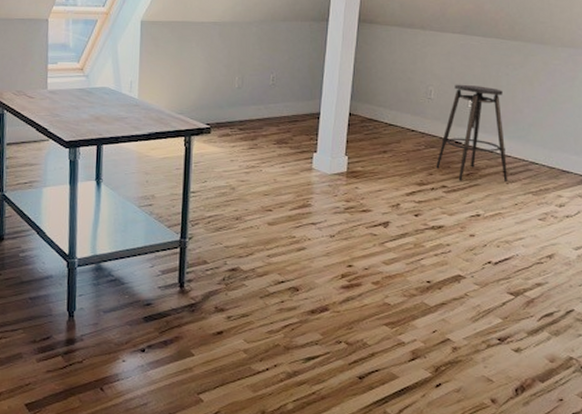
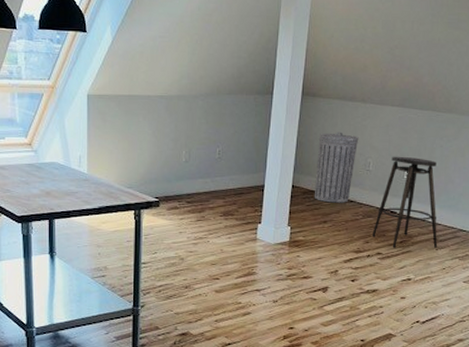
trash can: none [372,59,419,132] -> present [314,132,359,203]

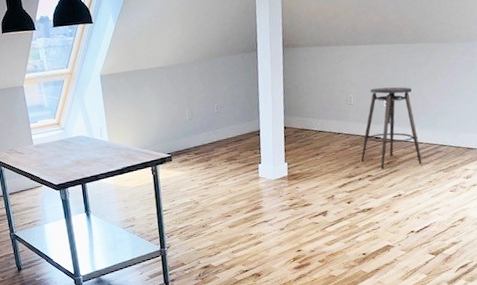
trash can: present [314,132,359,203] -> none [302,74,339,138]

